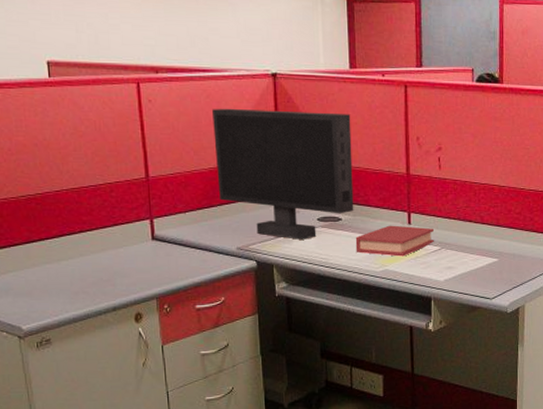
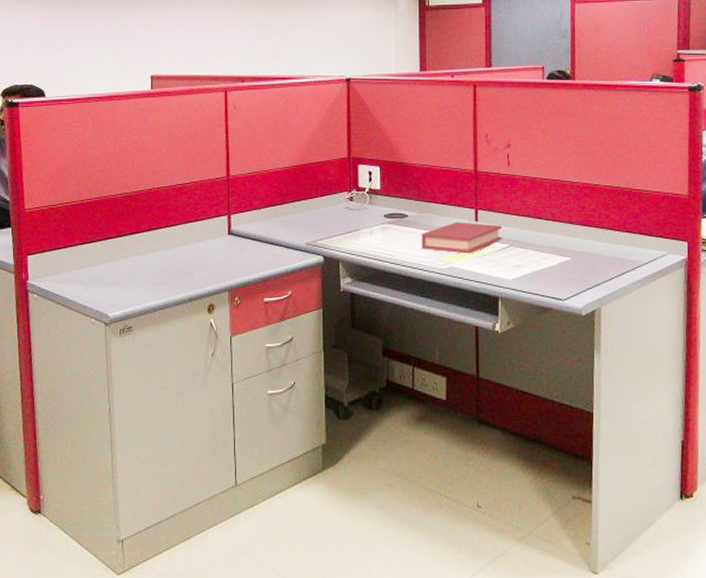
monitor: present [212,108,354,240] -> none [290,111,421,236]

